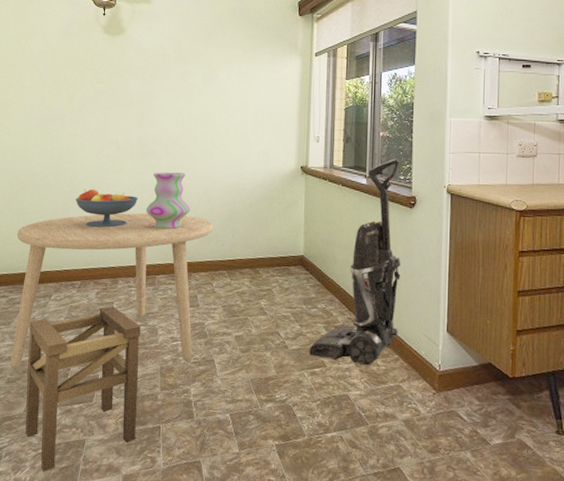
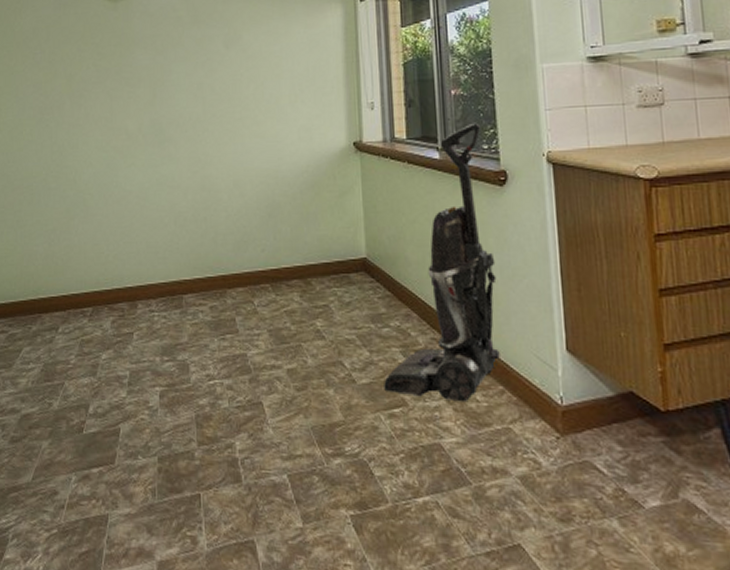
dining table: present [10,213,213,369] -> none [13,215,249,424]
stool: present [25,306,141,472] -> none [33,337,170,559]
fruit bowl: present [75,189,139,228] -> none [81,190,156,237]
vase: present [146,172,190,229] -> none [166,162,220,235]

